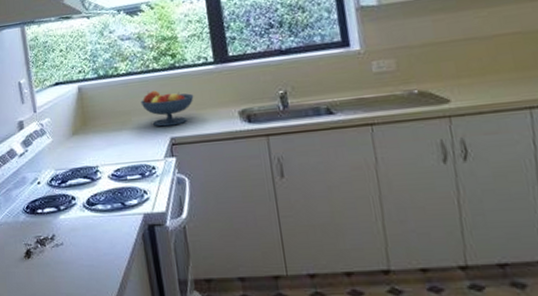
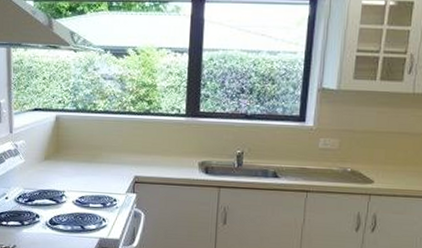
fruit bowl: present [140,90,194,127] -> none [112,131,162,166]

